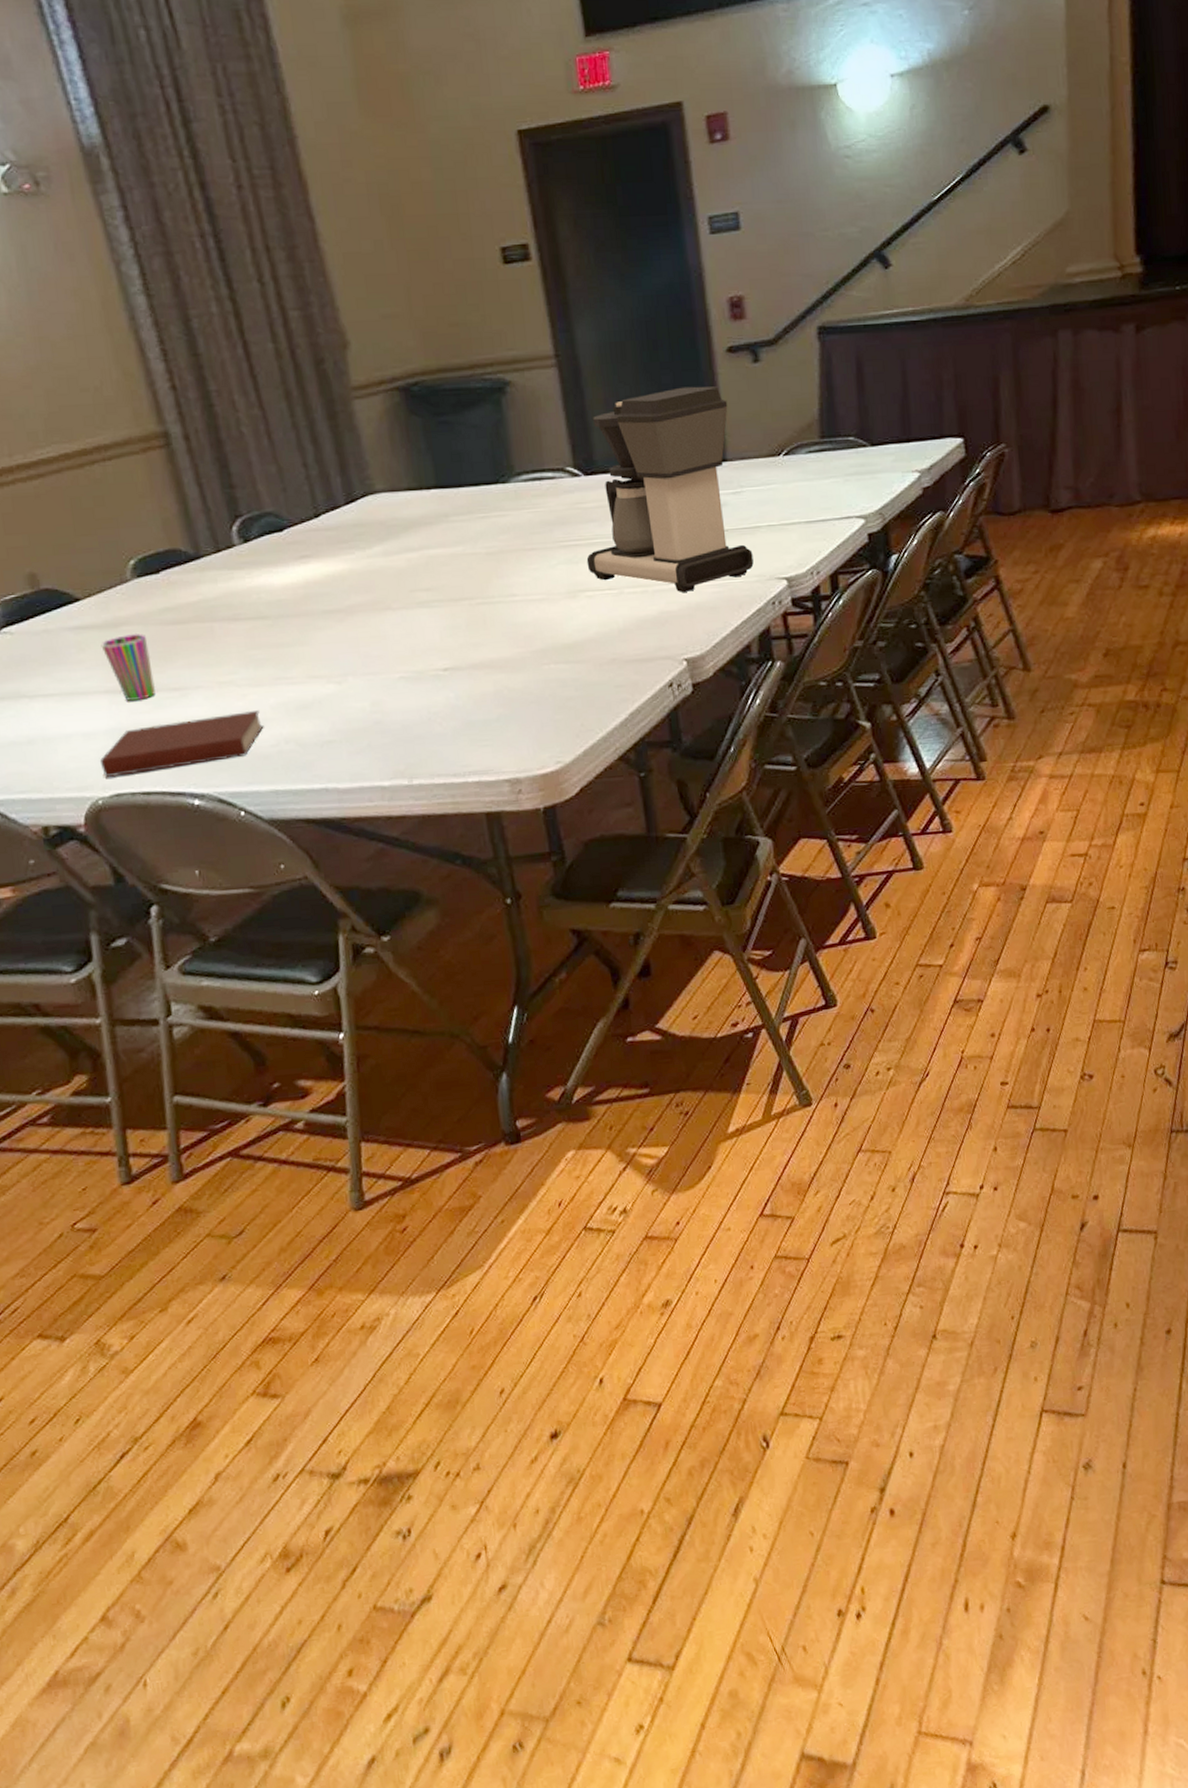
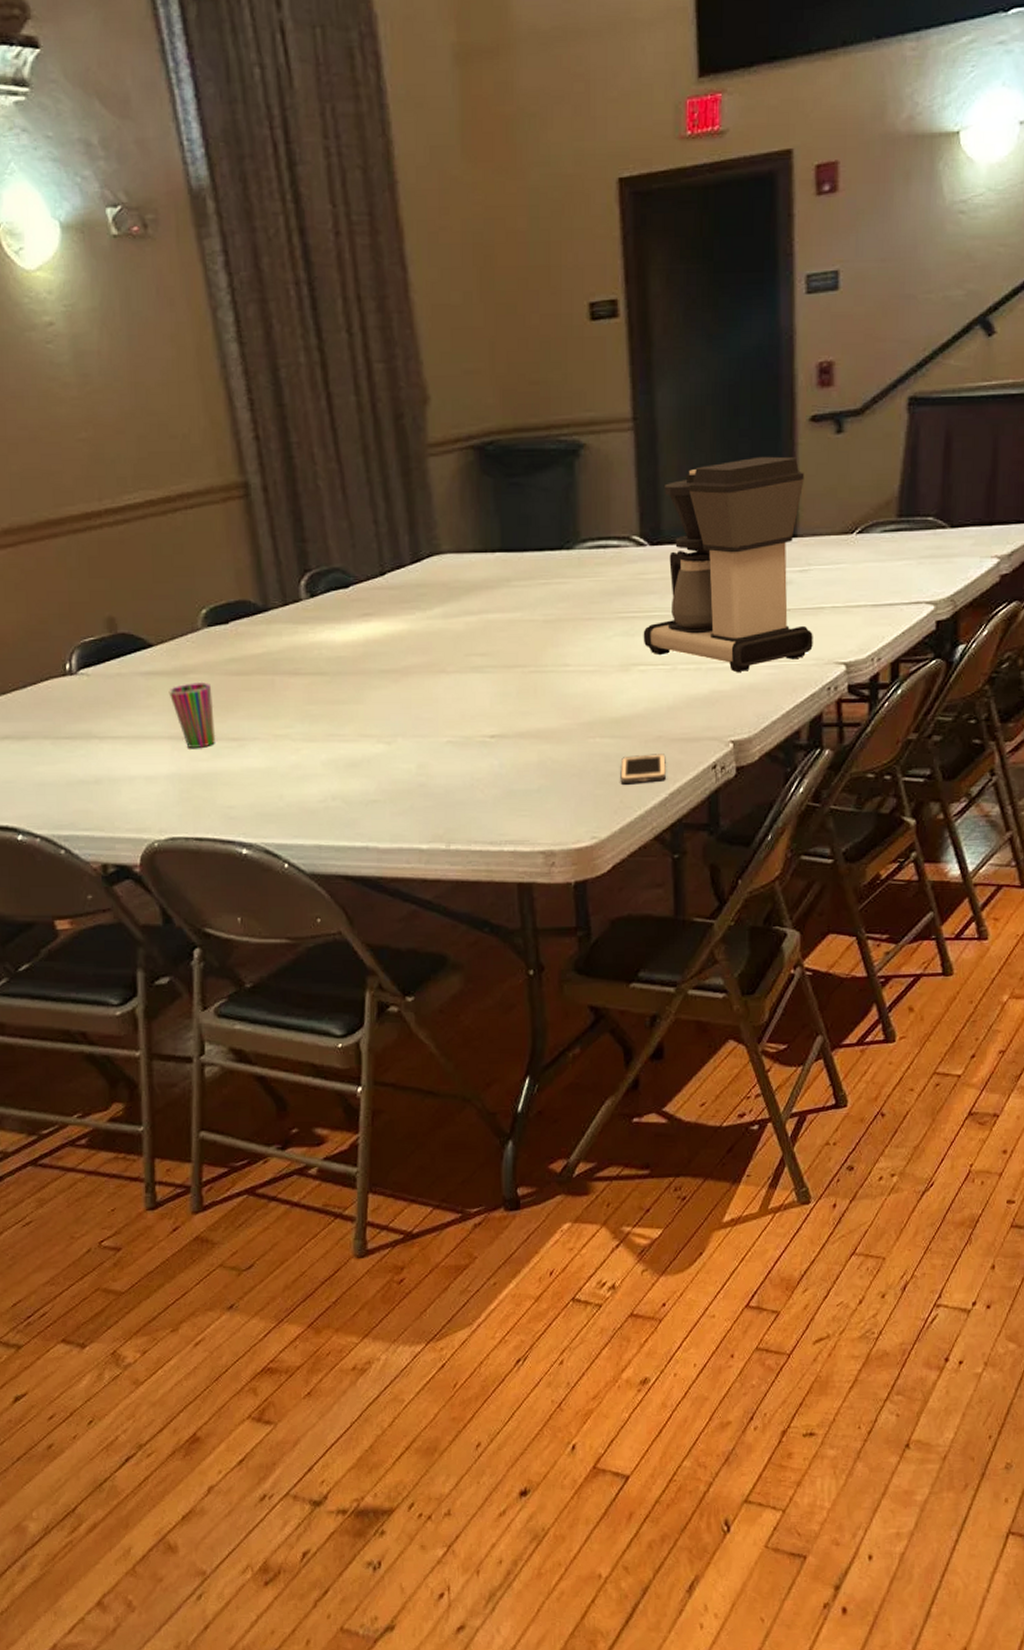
notebook: present [99,709,264,777] -> none [158,764,314,820]
cell phone: none [577,675,624,707] -> present [620,754,667,783]

